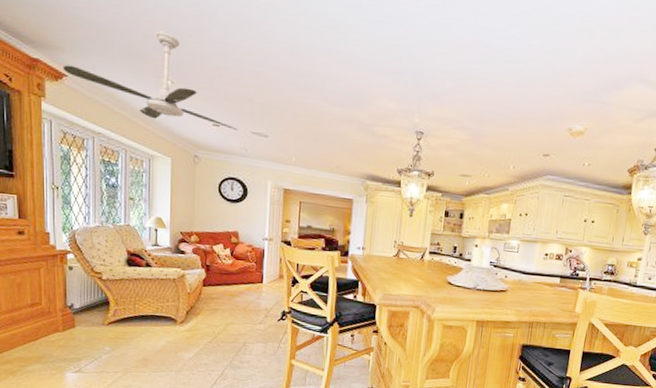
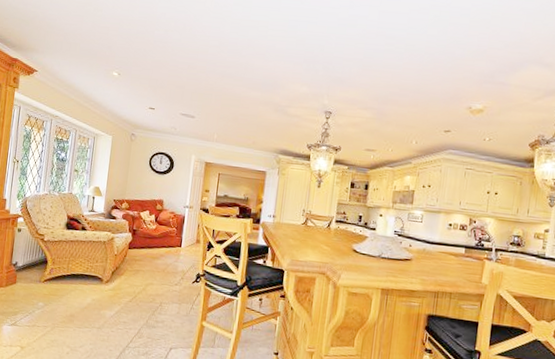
ceiling fan: present [63,31,238,130] -> none [35,34,170,112]

